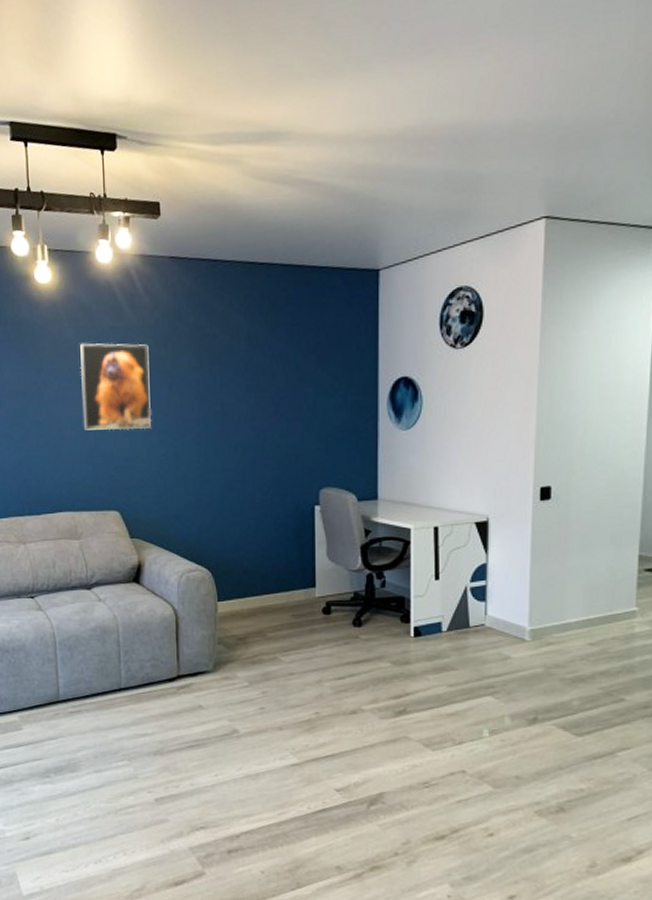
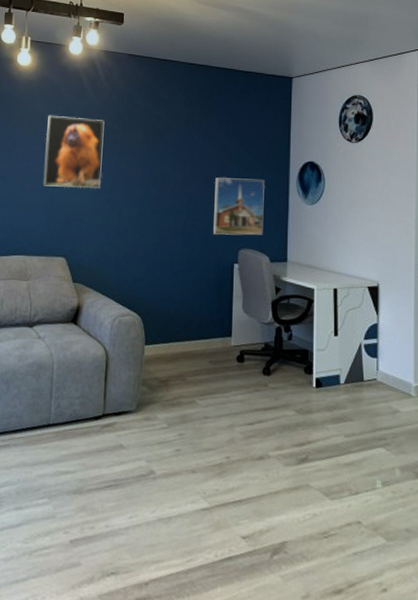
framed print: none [286,403,349,473] -> present [213,176,266,235]

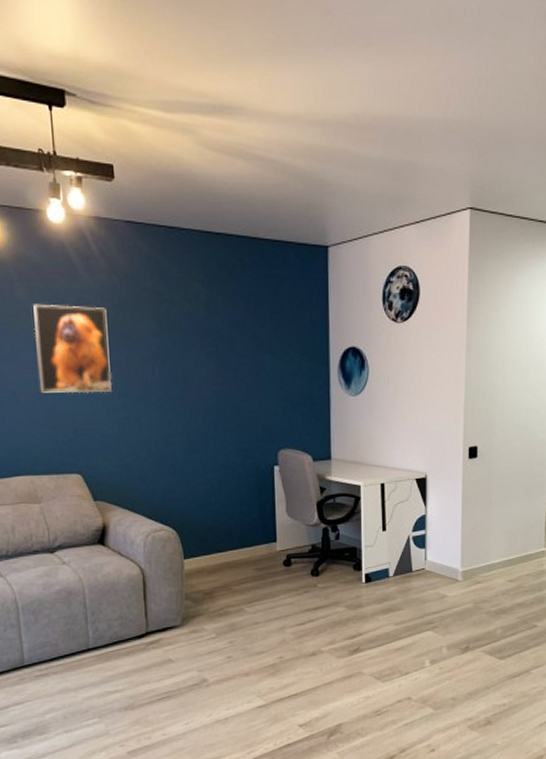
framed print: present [213,176,266,235] -> none [245,369,304,436]

